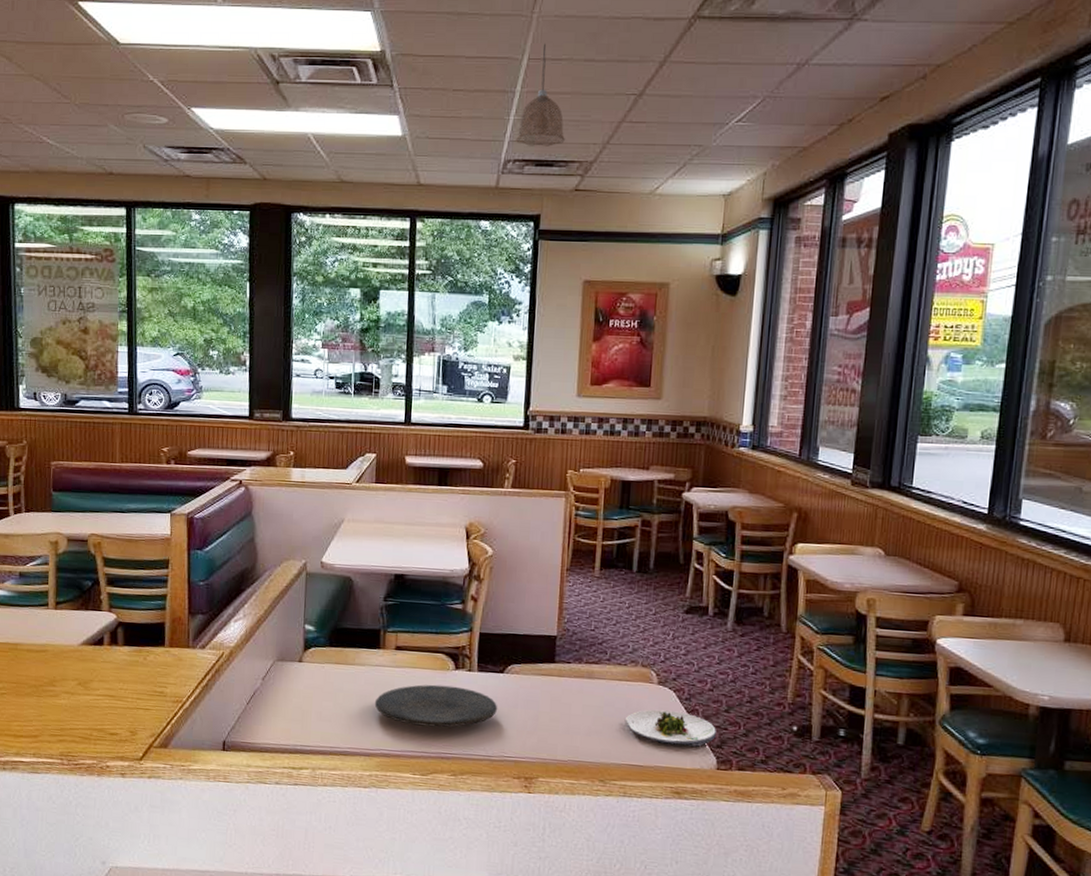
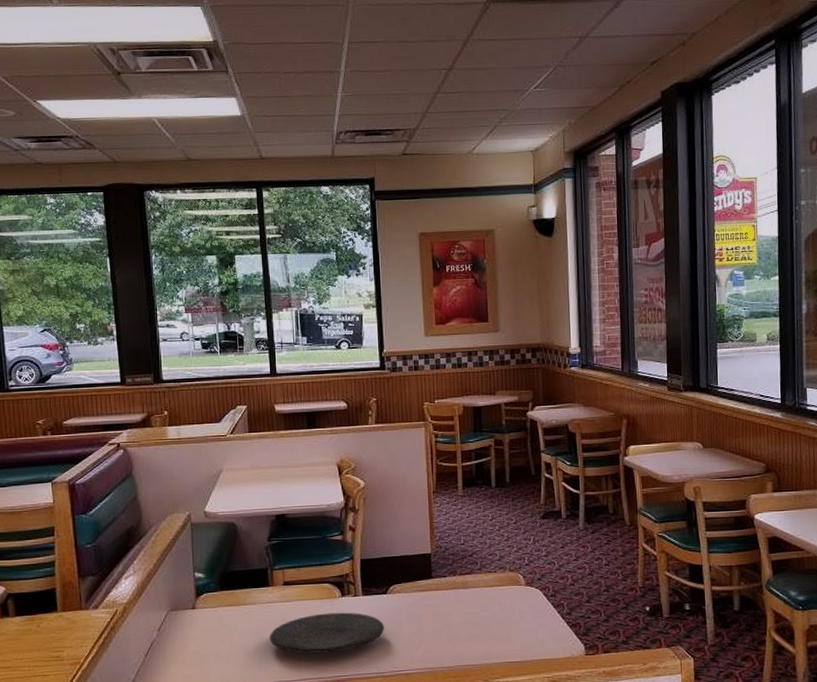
pendant lamp: present [515,43,565,147] -> none [344,28,389,118]
salad plate: present [624,709,716,747] -> none [500,607,581,640]

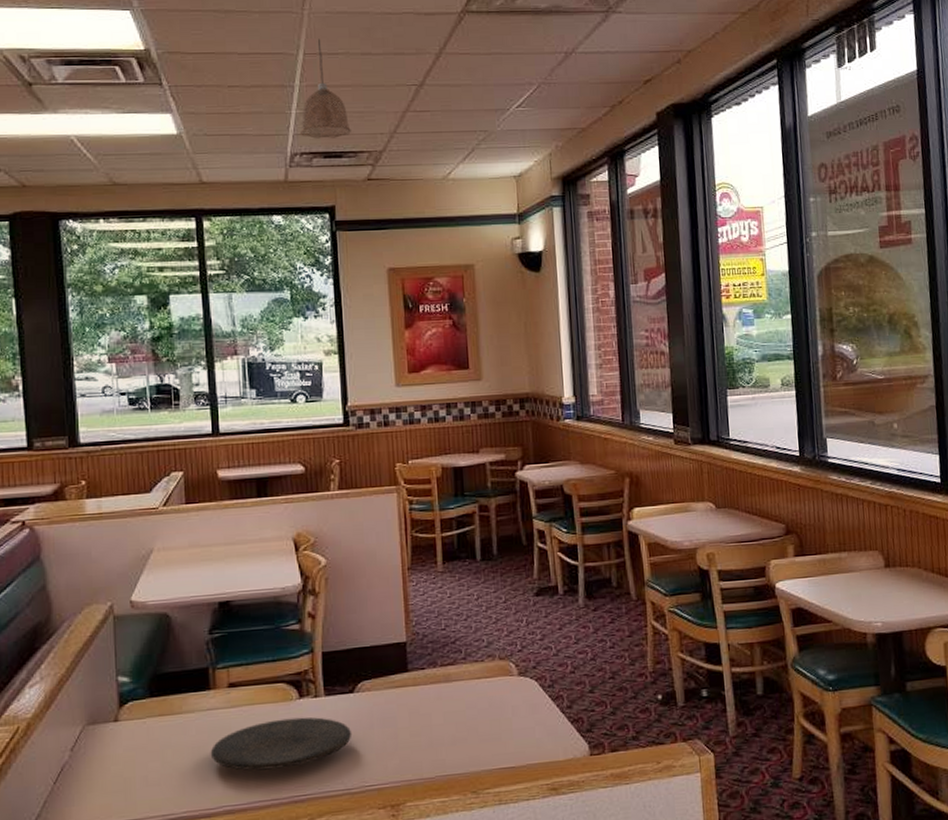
pendant lamp: none [344,28,389,118] -> present [299,38,351,139]

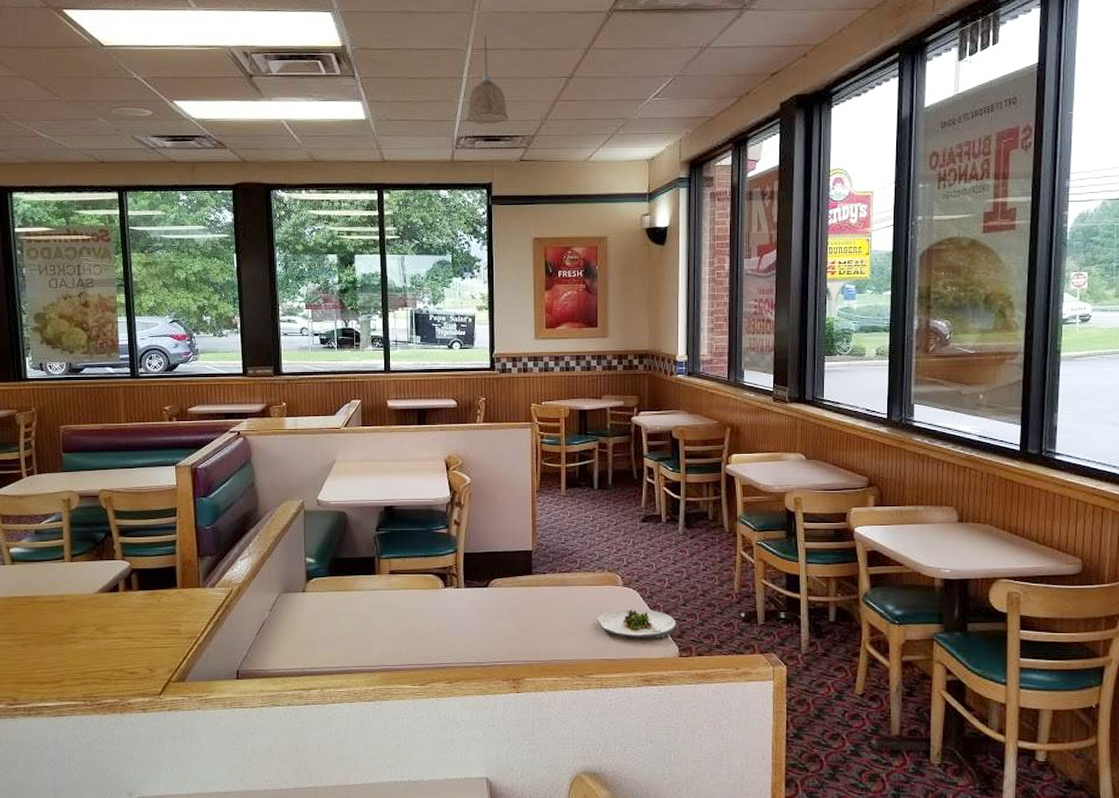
plate: present [210,717,352,771] -> none [374,602,485,641]
salad plate: none [489,701,584,740] -> present [597,608,676,639]

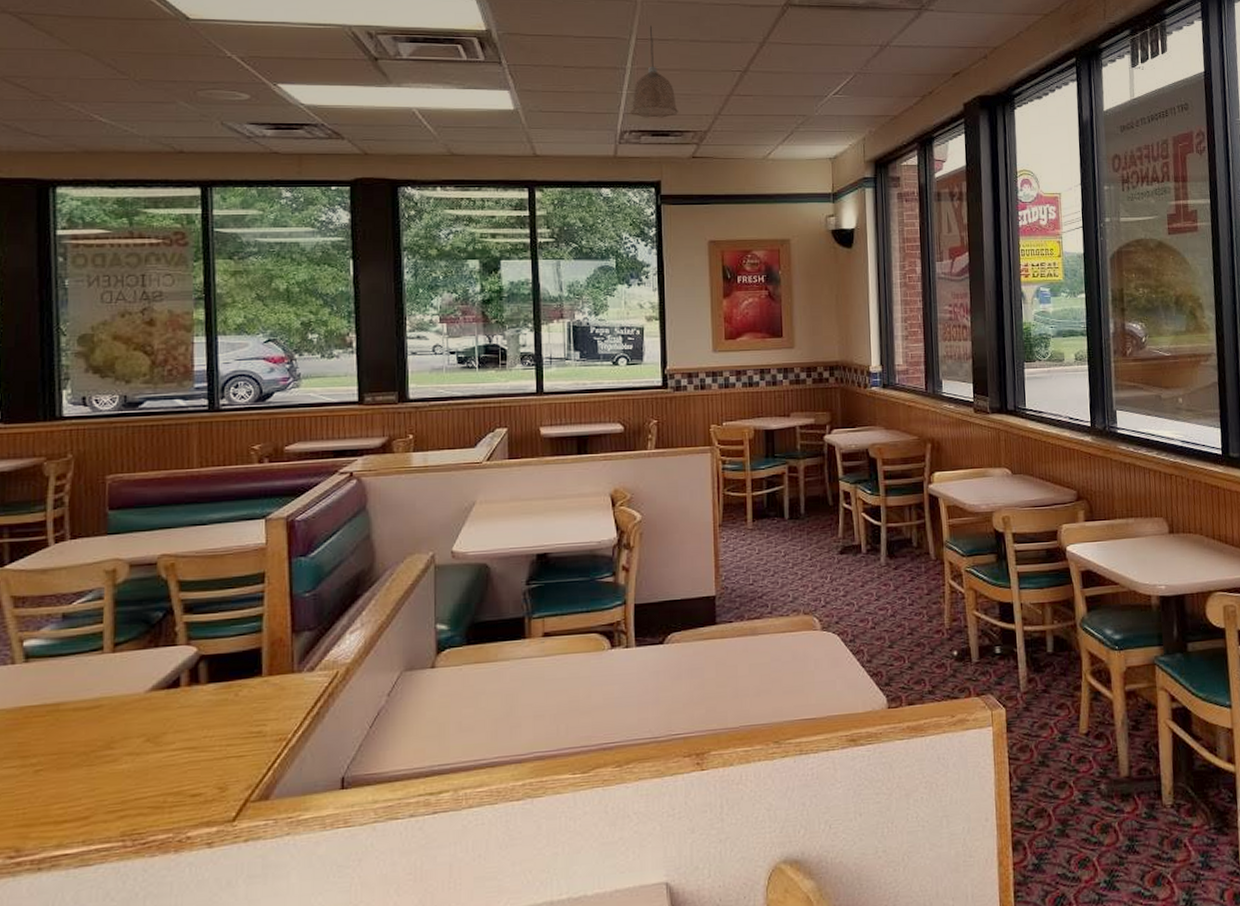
salad plate: present [597,608,676,639] -> none [793,655,883,692]

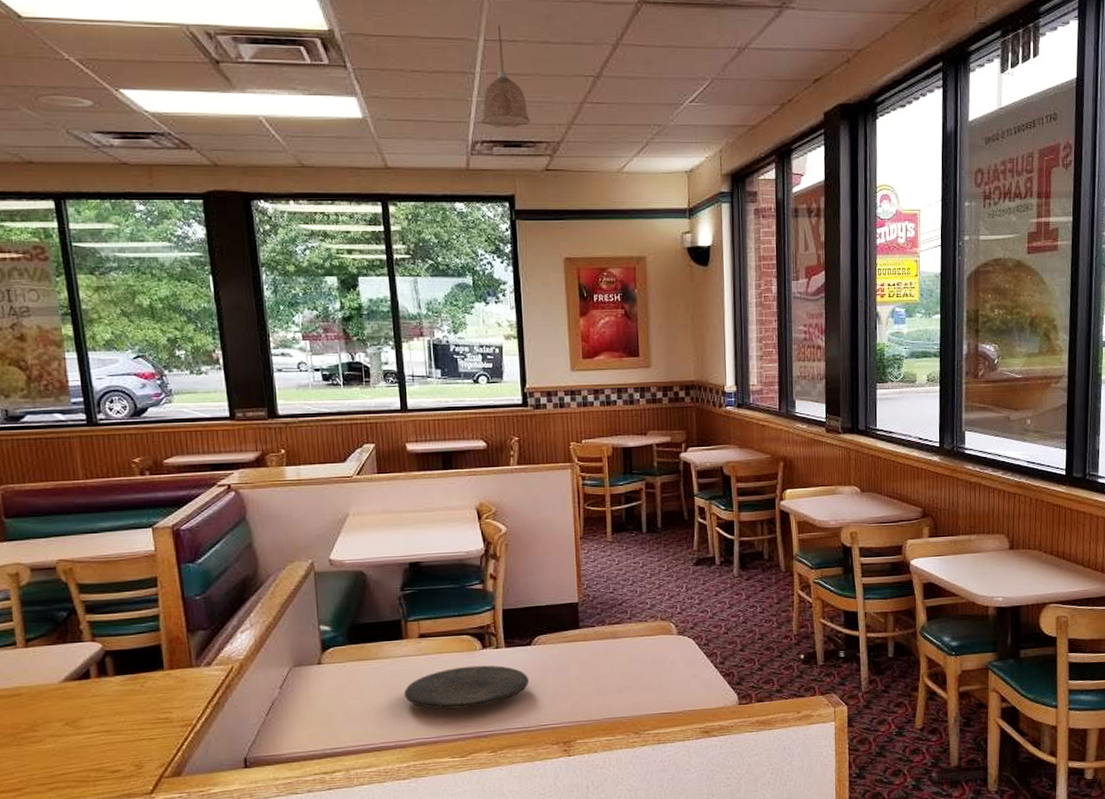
plate: none [523,666,661,718] -> present [403,665,530,710]

